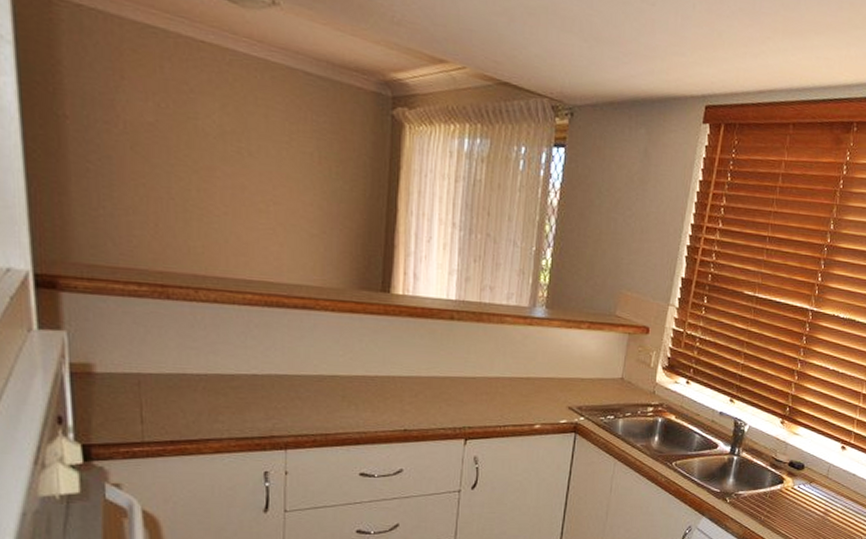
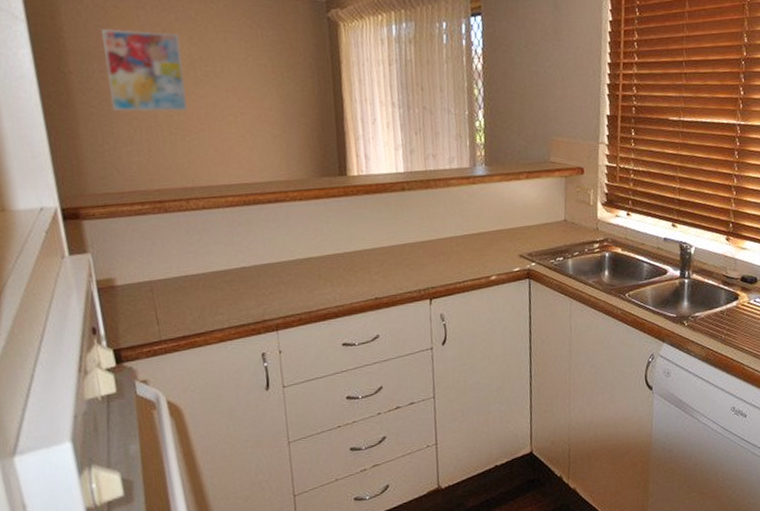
wall art: none [112,72,212,189] -> present [101,28,188,112]

